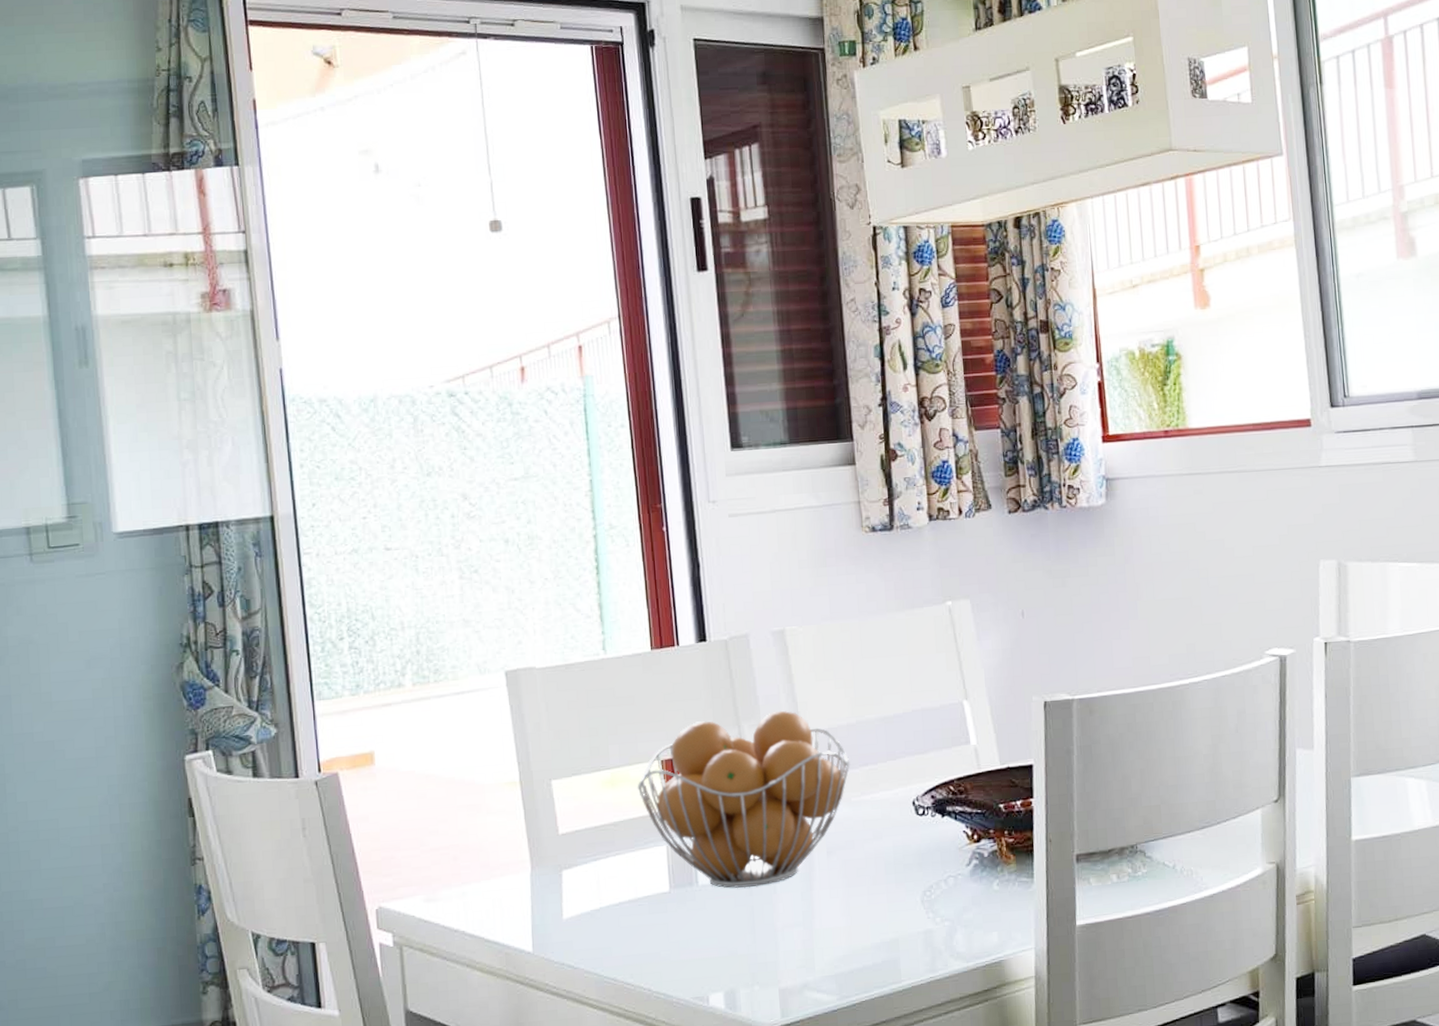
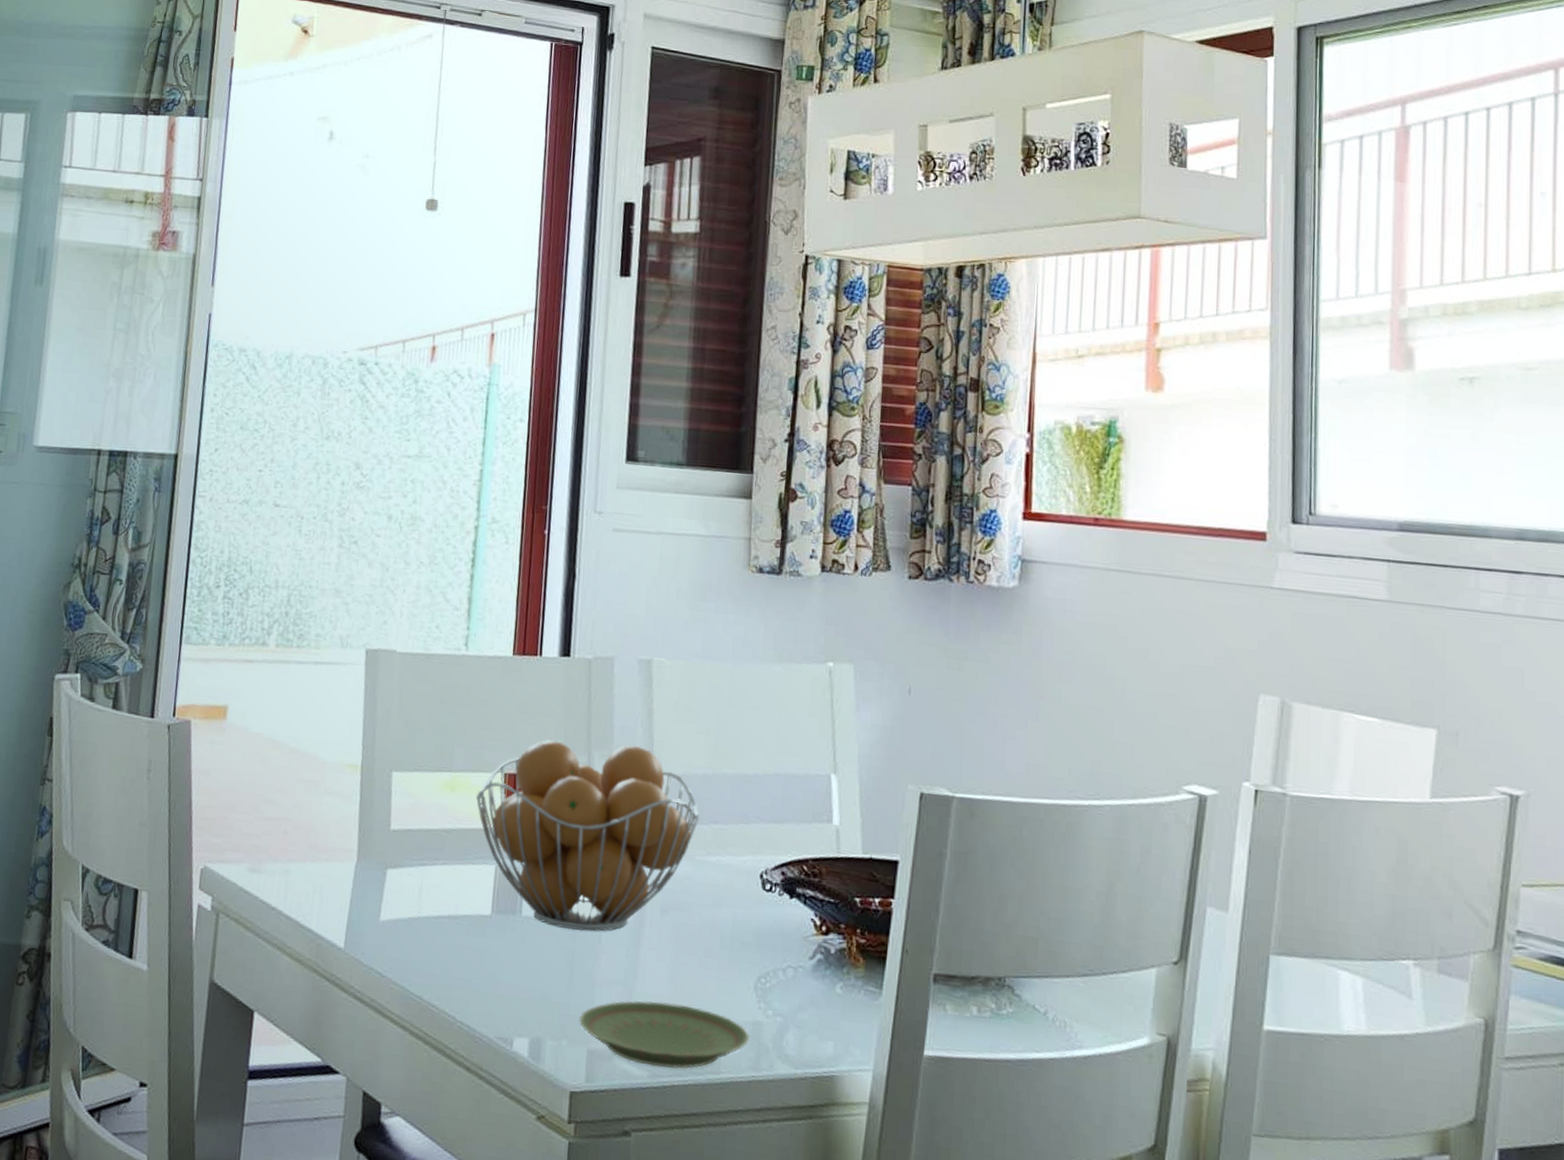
plate: none [767,929,924,991] -> present [579,1000,751,1069]

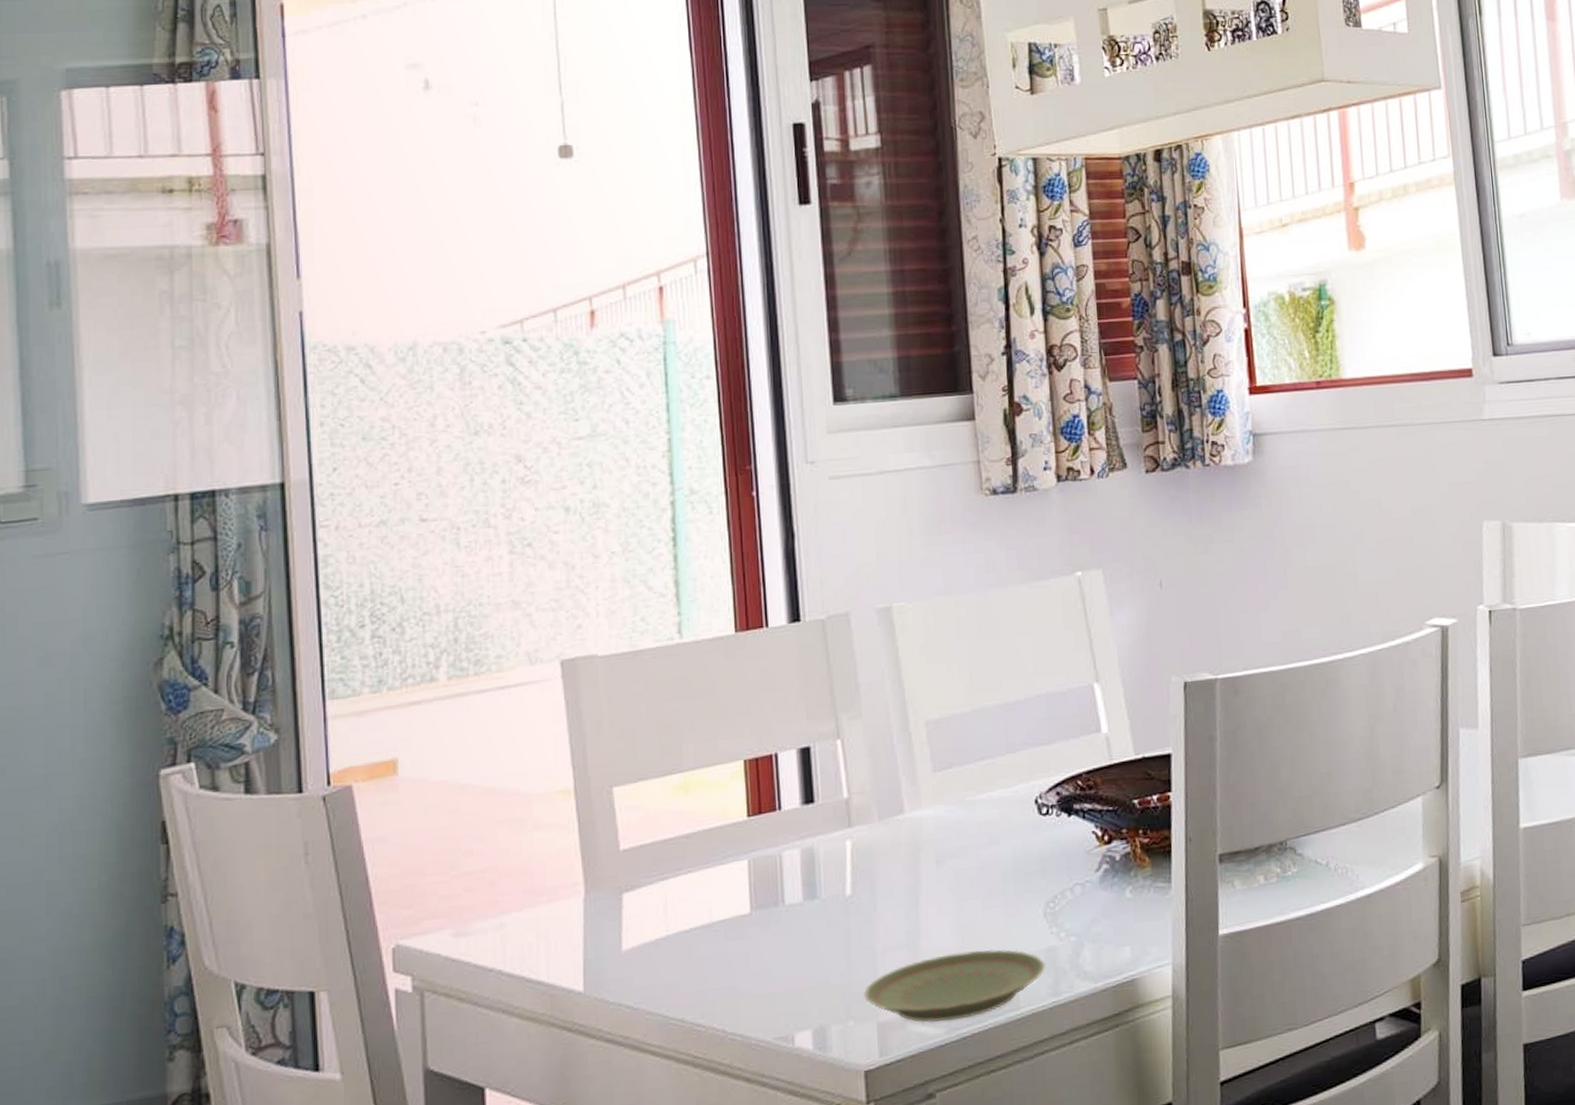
fruit basket: present [475,740,700,932] -> none [714,699,965,907]

